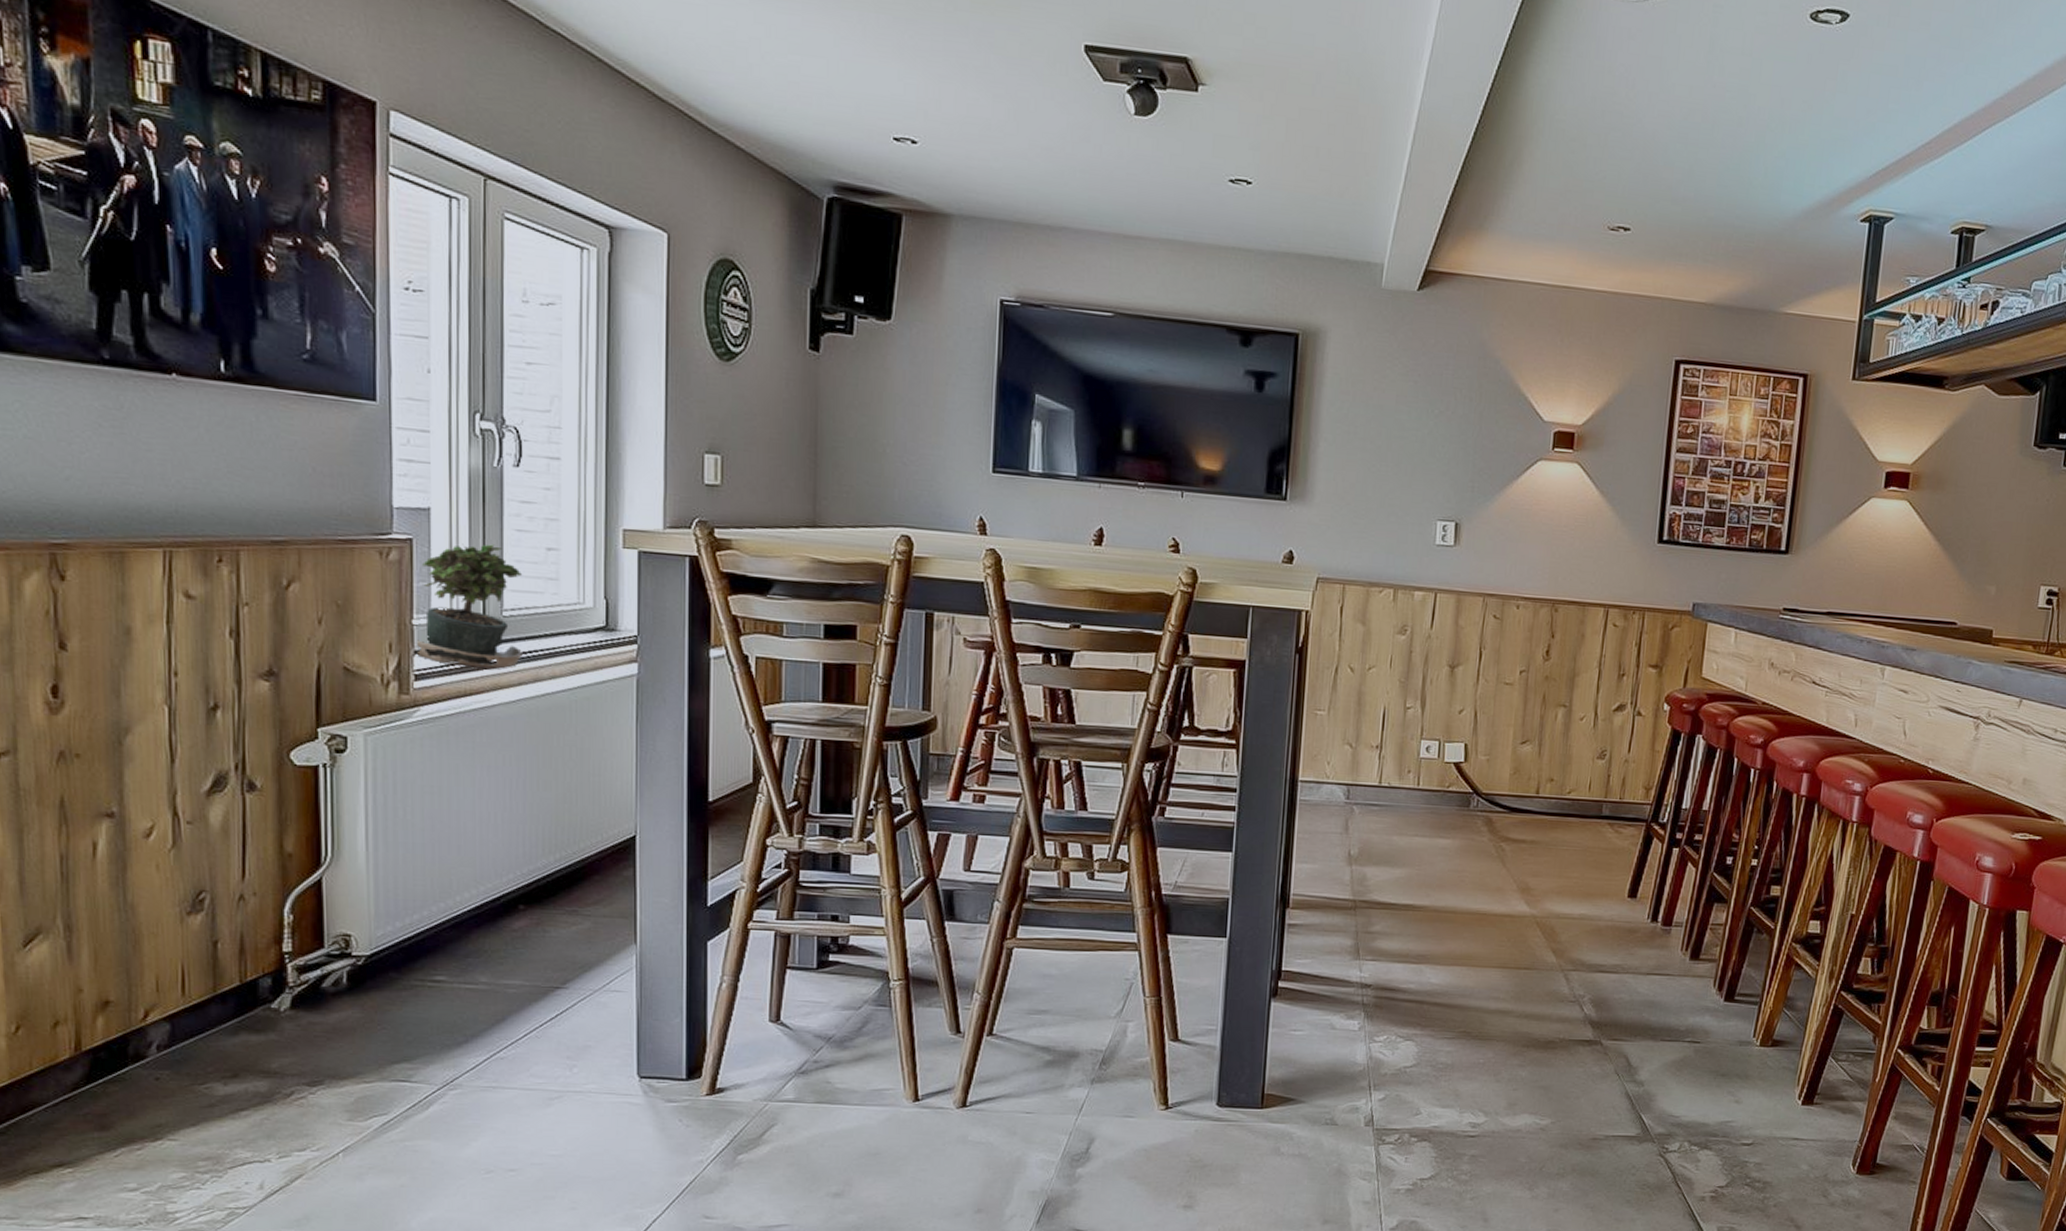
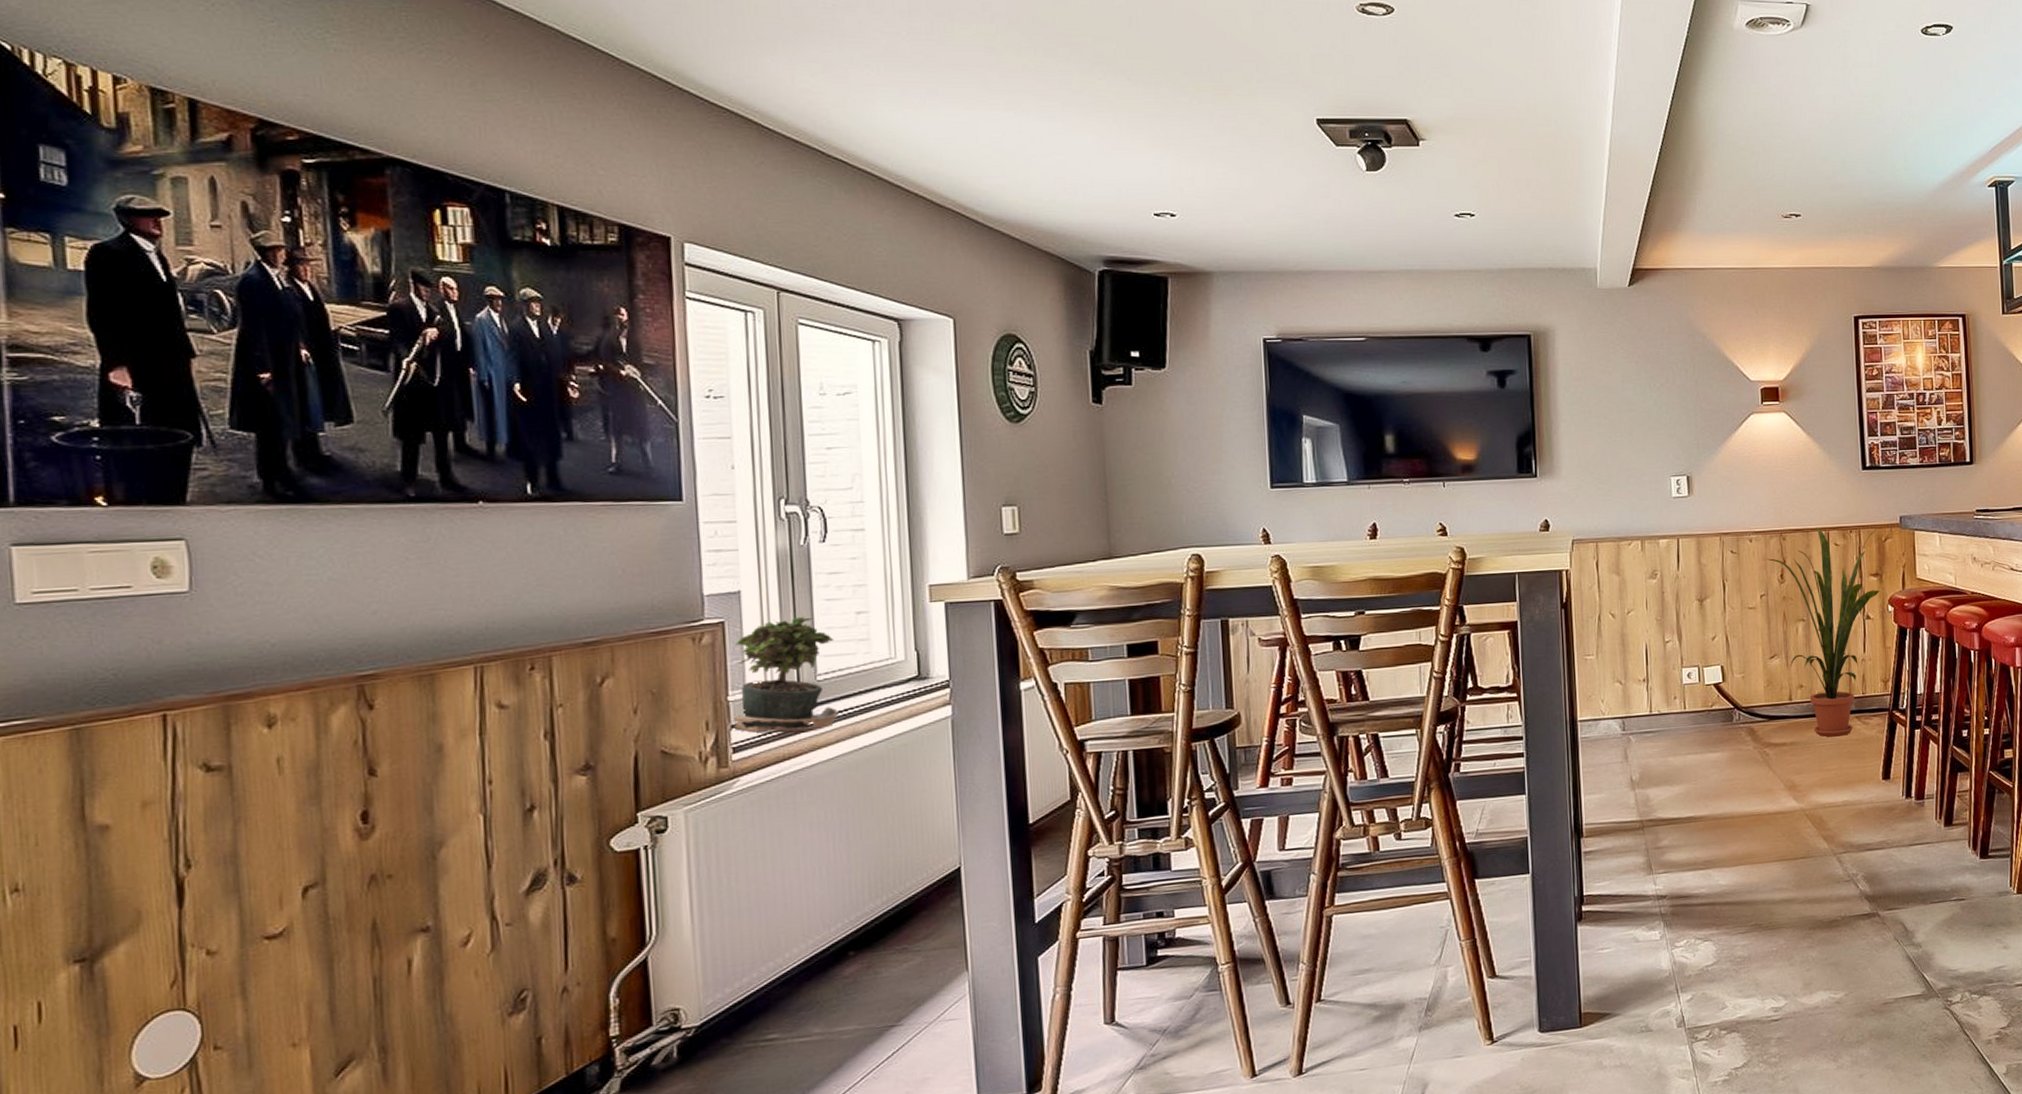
house plant: none [1533,602,1662,842] -> present [1766,527,1880,737]

